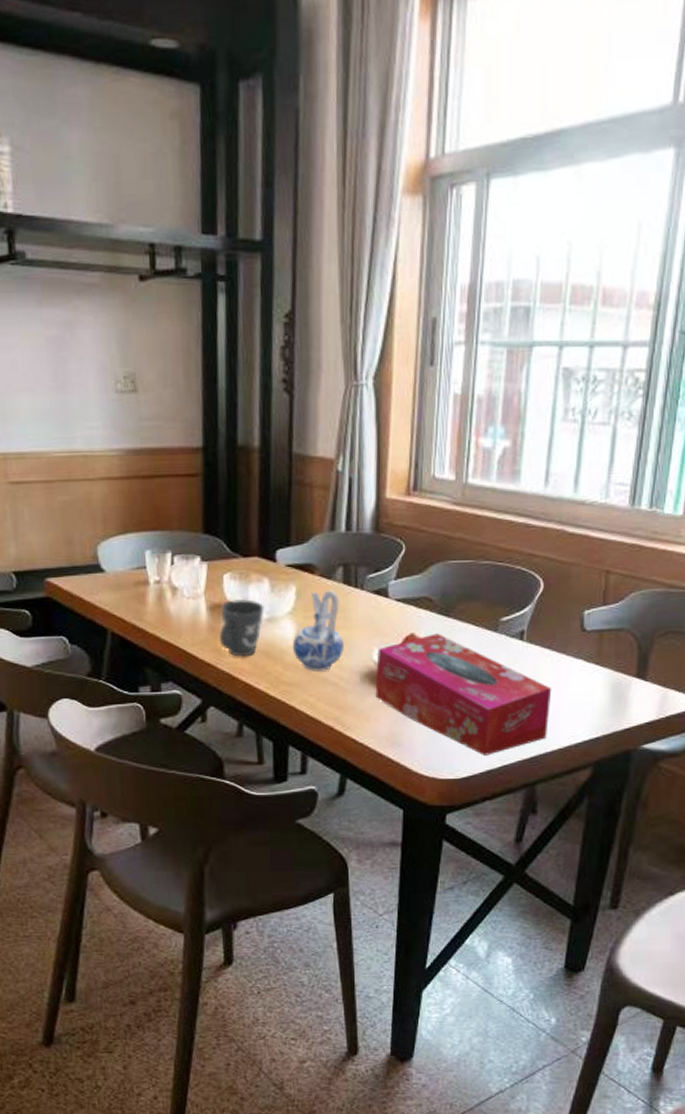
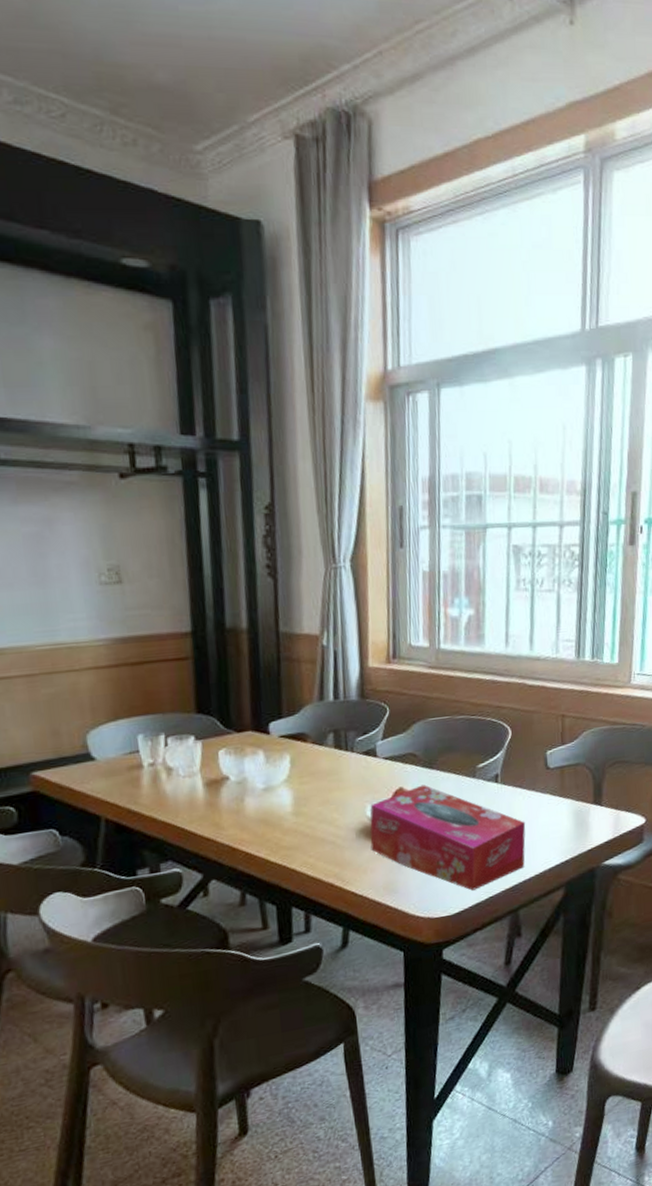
mug: present [220,599,265,657] -> none [217,772,261,828]
ceramic pitcher: present [292,590,345,671] -> none [289,755,340,834]

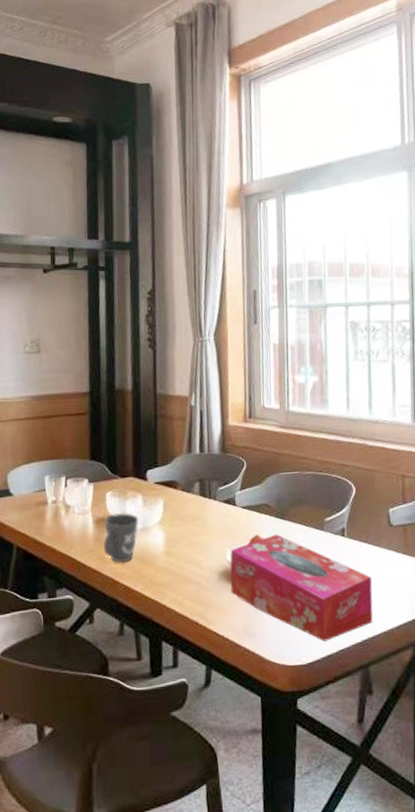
mug: none [217,772,261,828] -> present [104,513,139,563]

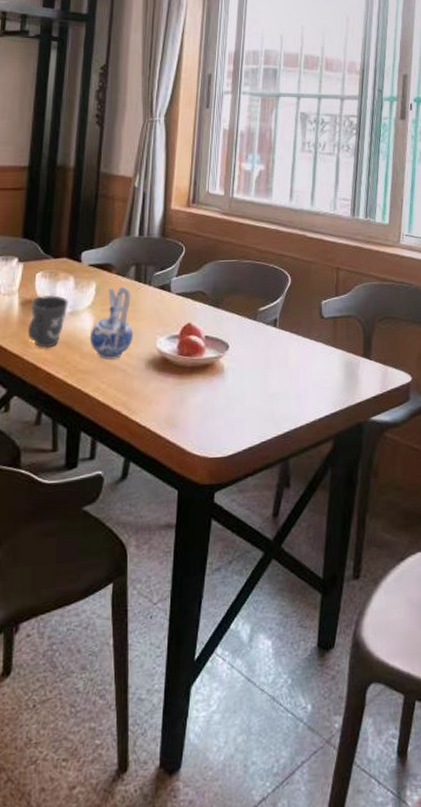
ceramic pitcher: none [162,501,204,573] -> present [89,286,134,360]
tissue box: present [230,534,373,642] -> none [157,322,300,433]

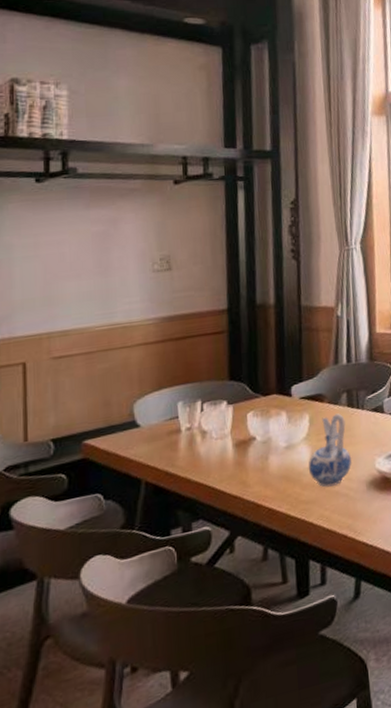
mug: present [28,295,69,348] -> none [245,432,283,485]

